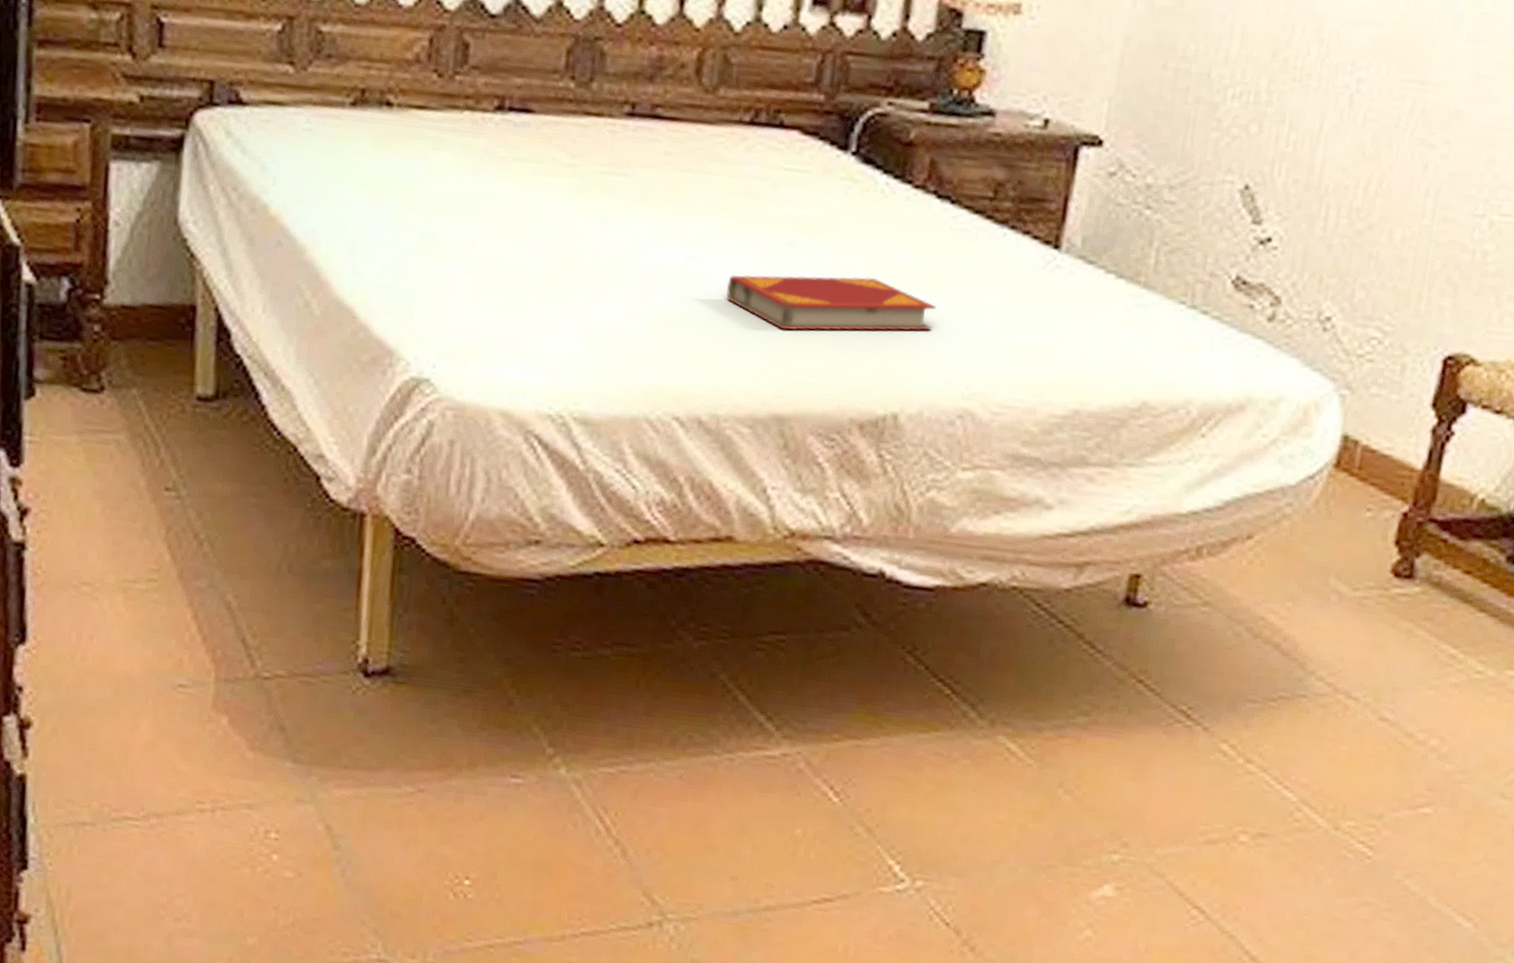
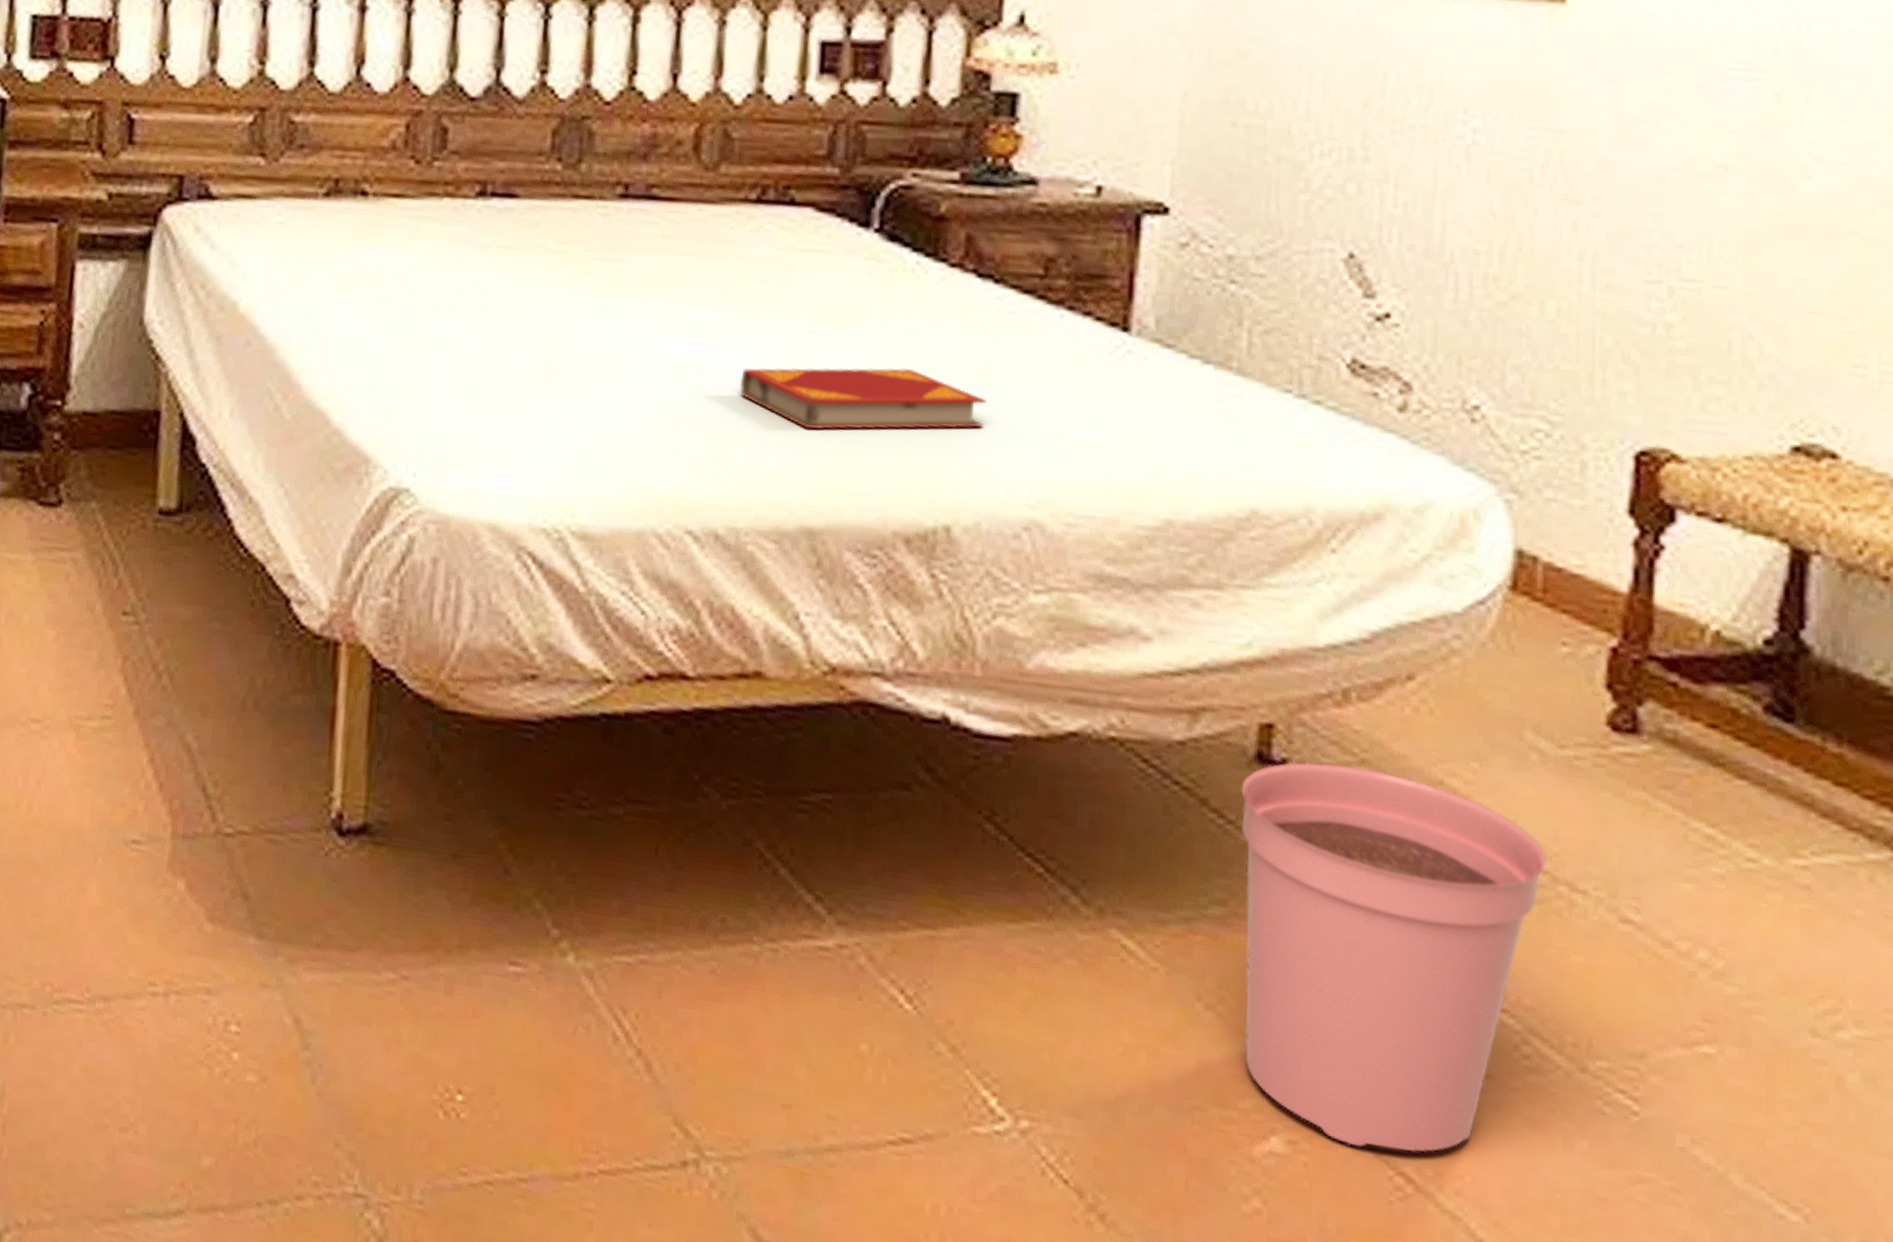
plant pot: none [1091,604,1333,892] -> present [1241,762,1546,1153]

